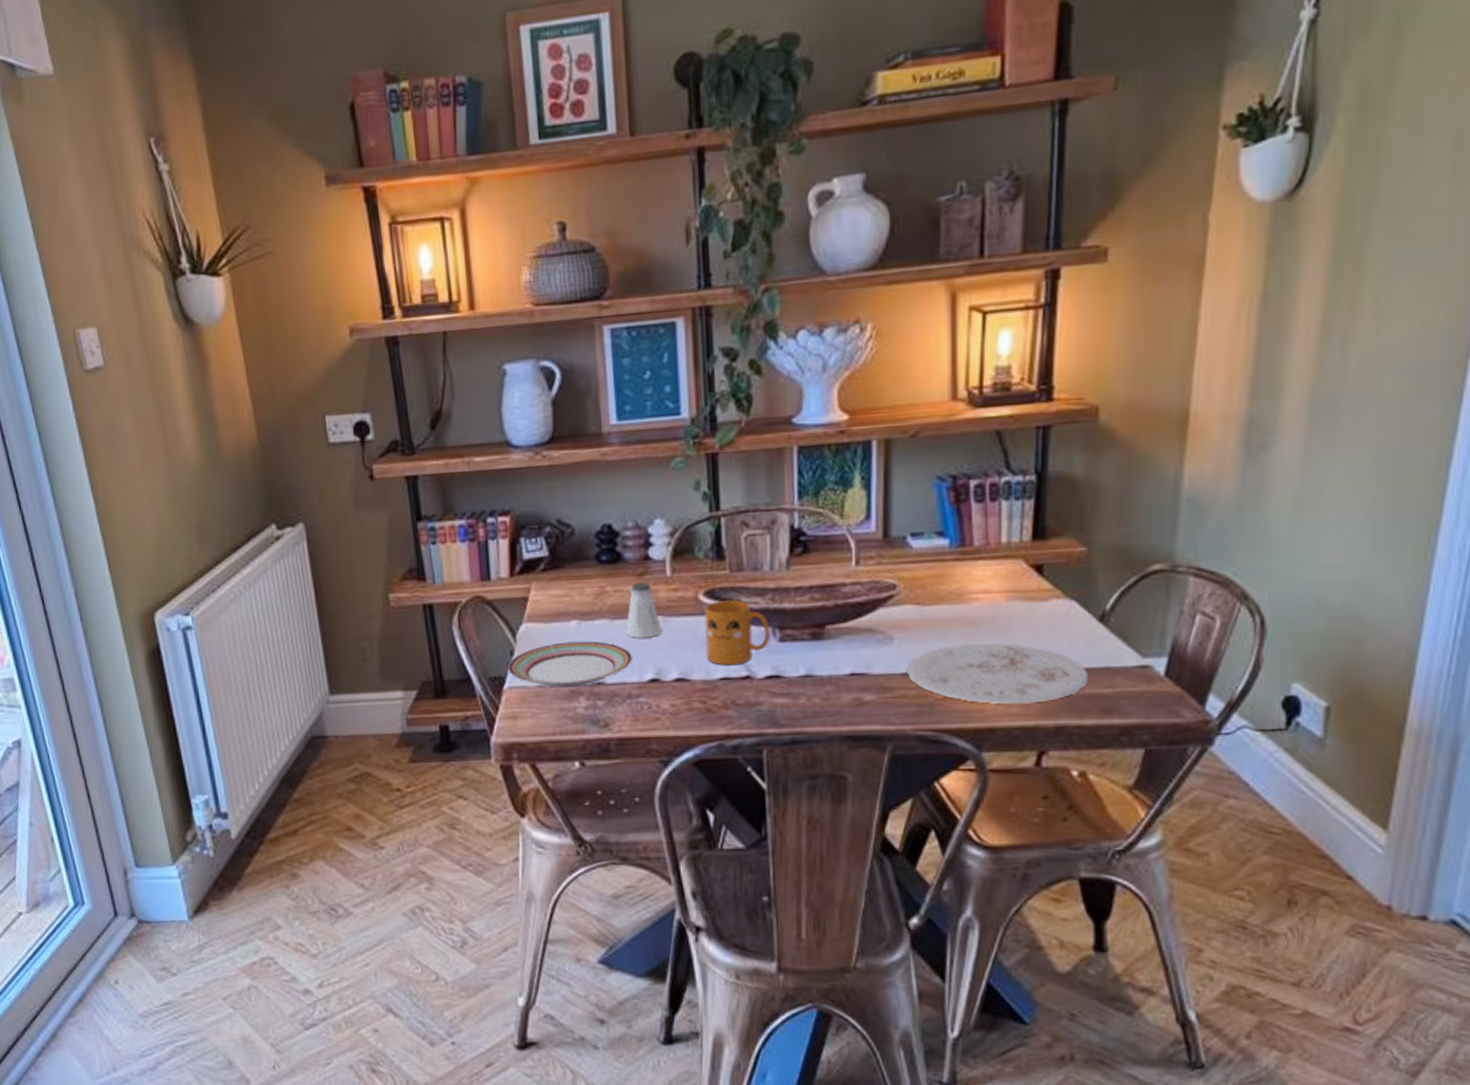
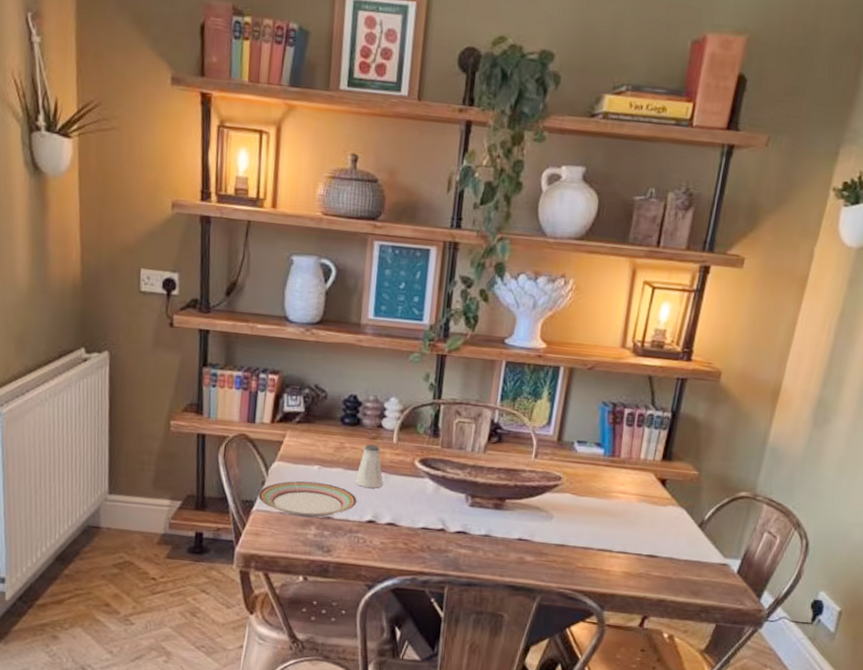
mug: present [704,600,771,666] -> none [414,468,465,520]
plate: present [907,643,1089,704] -> none [559,528,686,580]

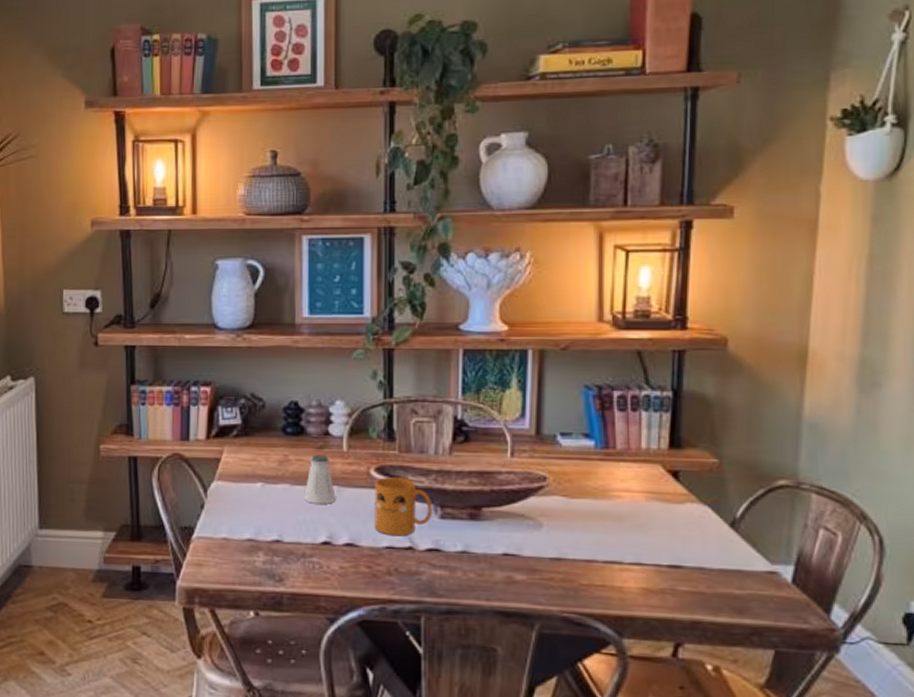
plate: present [258,480,357,518] -> none [198,501,308,542]
mug: none [414,468,465,520] -> present [375,477,433,536]

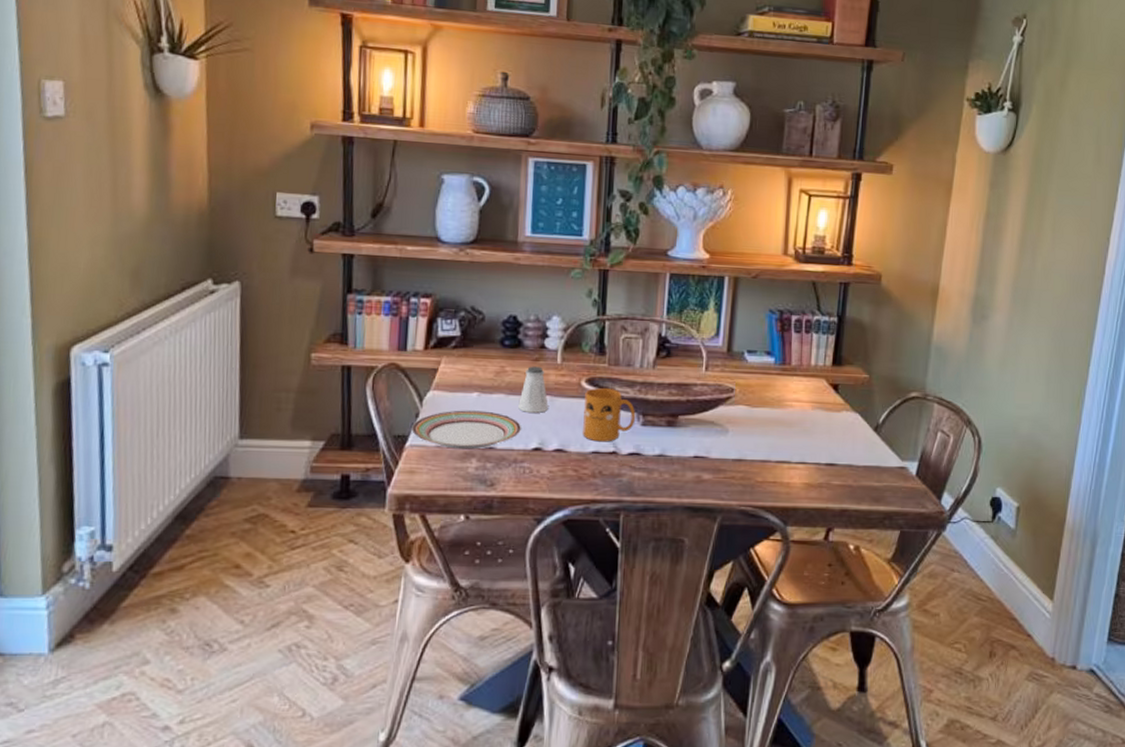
plate: none [198,501,308,542] -> present [412,410,521,449]

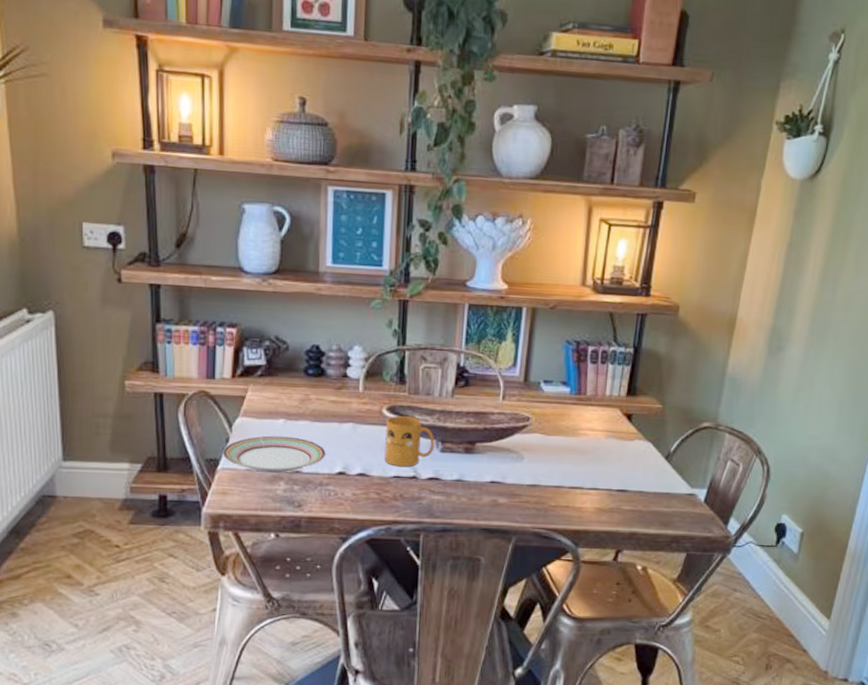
saltshaker: present [518,366,548,413] -> none [323,394,351,439]

